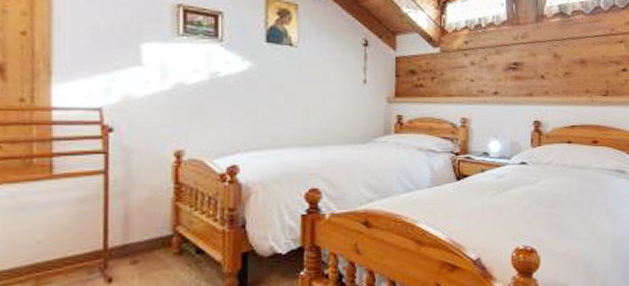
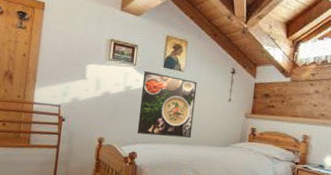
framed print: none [235,49,318,139] -> present [137,71,198,139]

